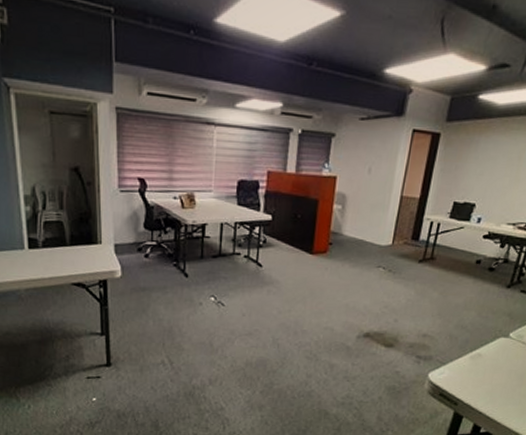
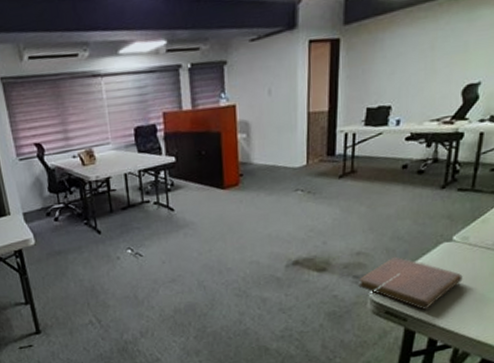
notebook: none [419,343,513,397] -> present [358,256,463,310]

